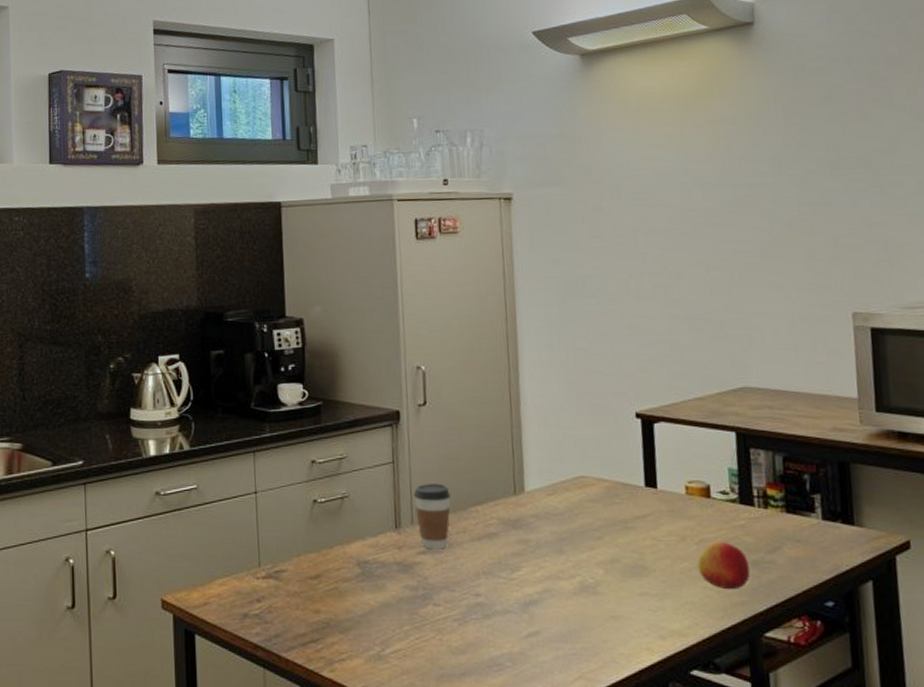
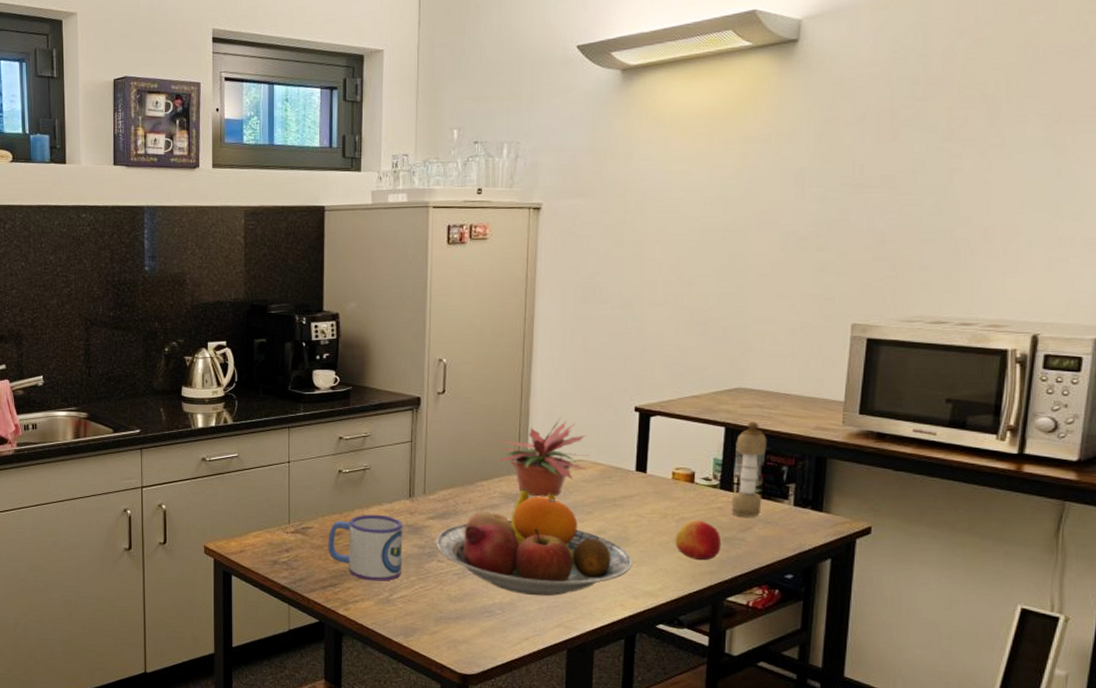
mug: none [305,551,393,633] -> present [328,514,403,581]
coffee cup: present [413,483,451,550] -> none [427,461,461,516]
fruit bowl: none [429,512,655,642] -> present [435,488,633,596]
potted plant: none [488,429,592,522] -> present [495,418,590,497]
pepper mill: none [749,424,788,535] -> present [731,422,767,517]

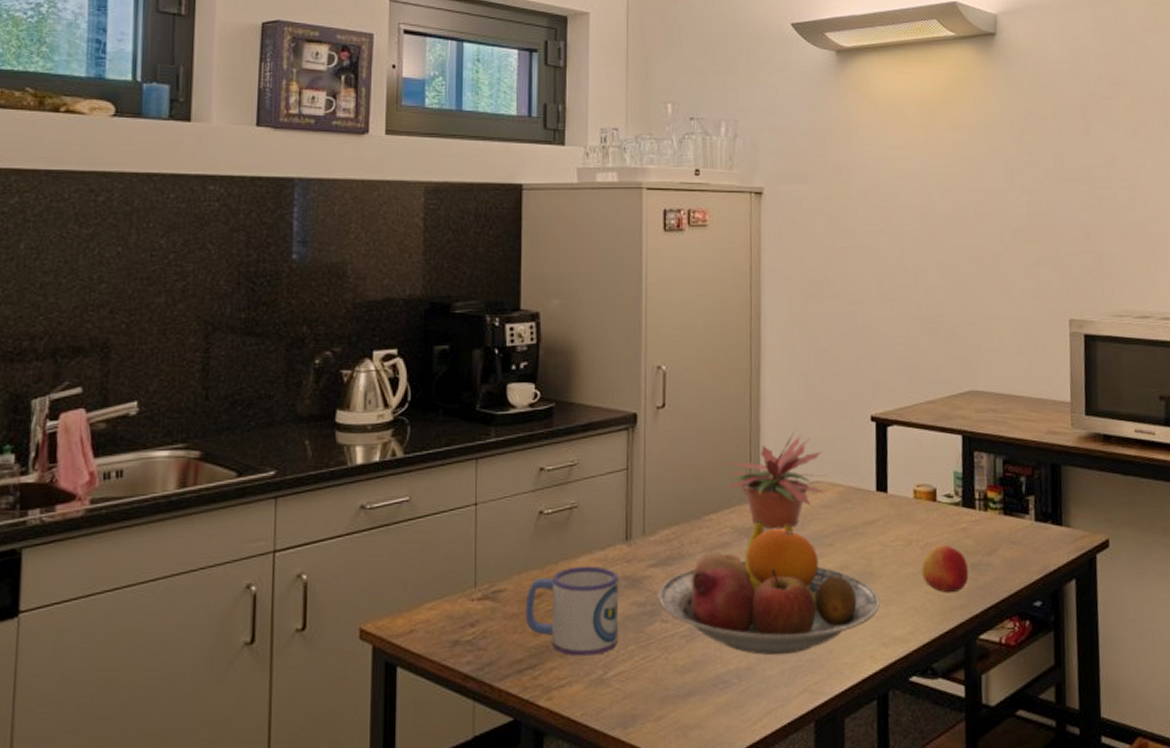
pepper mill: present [731,422,767,517] -> none [974,428,1005,538]

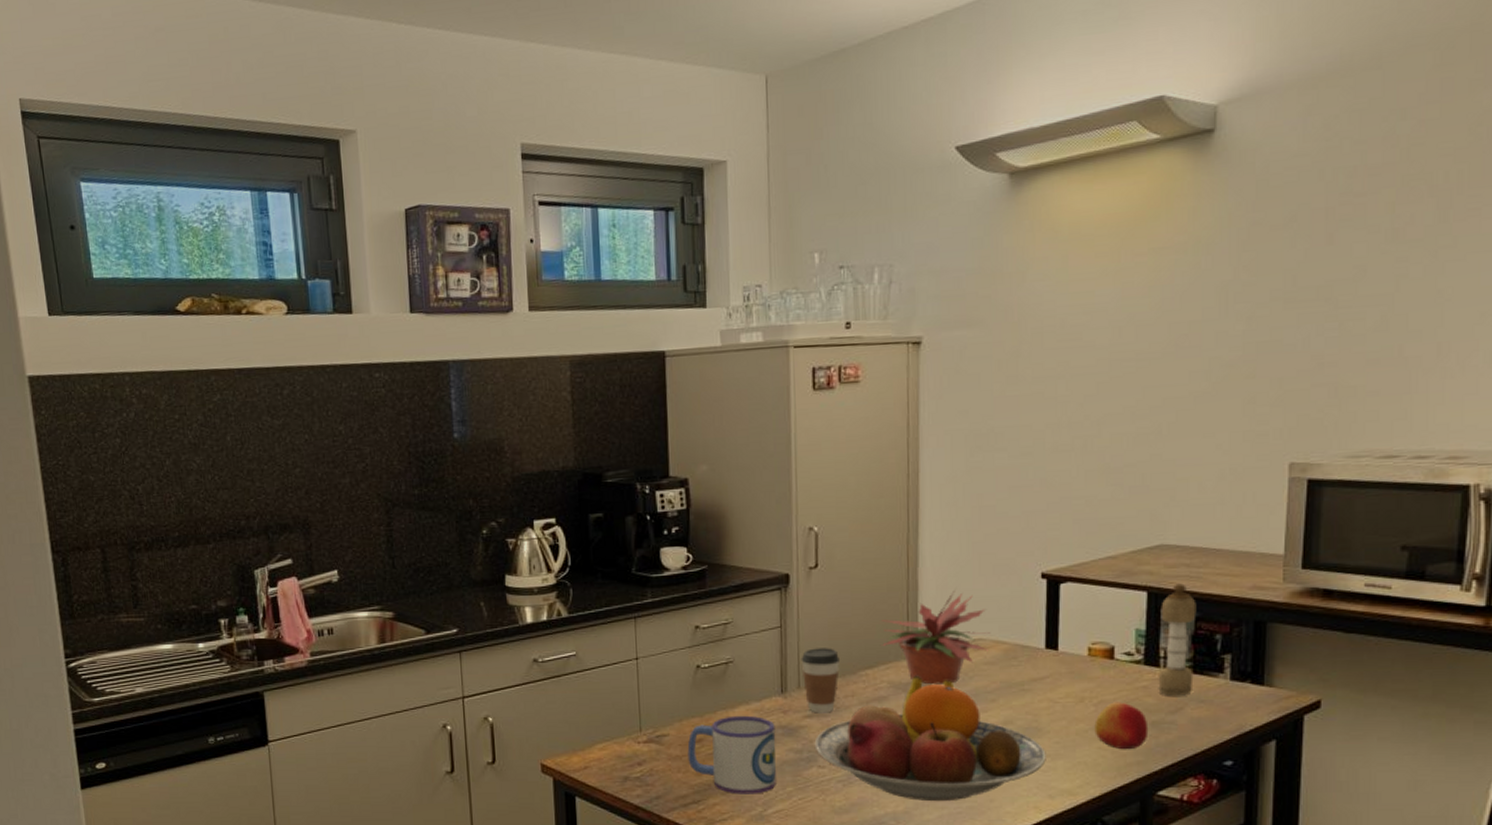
coffee cup: none [646,491,686,562] -> present [801,648,841,713]
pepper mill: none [974,428,1005,538] -> present [1158,583,1197,696]

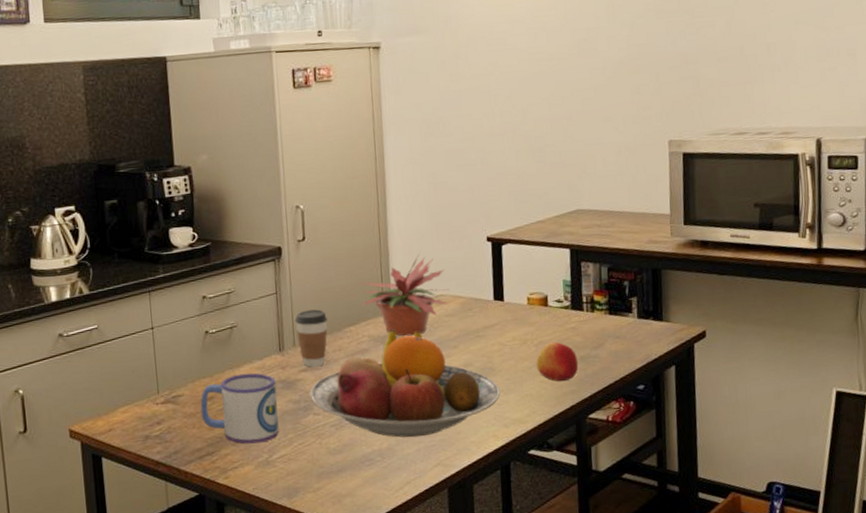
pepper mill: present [1158,583,1197,696] -> none [581,241,610,335]

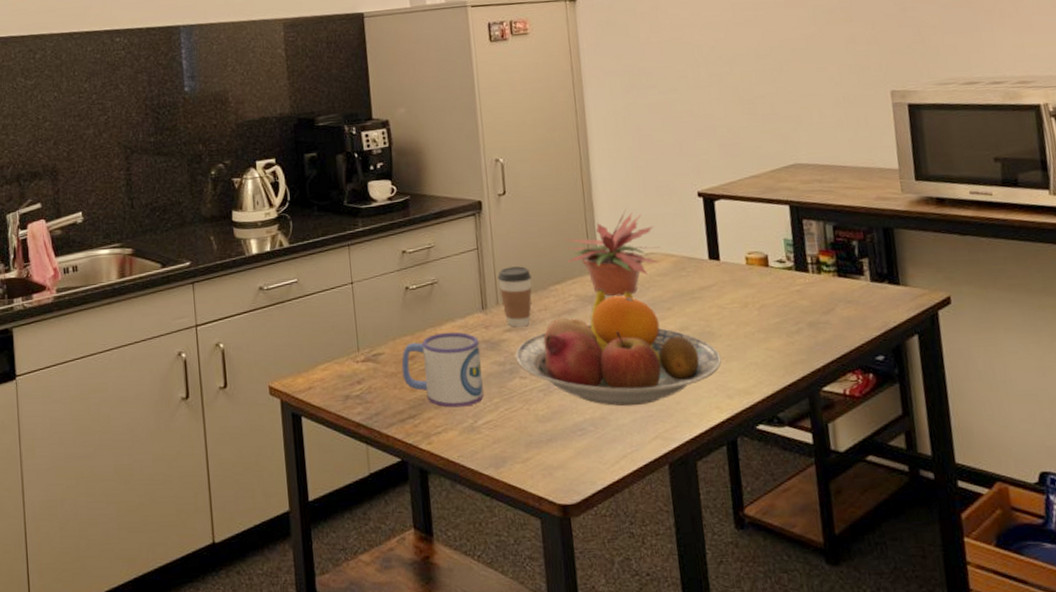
apple: present [536,341,579,382] -> none [759,305,808,350]

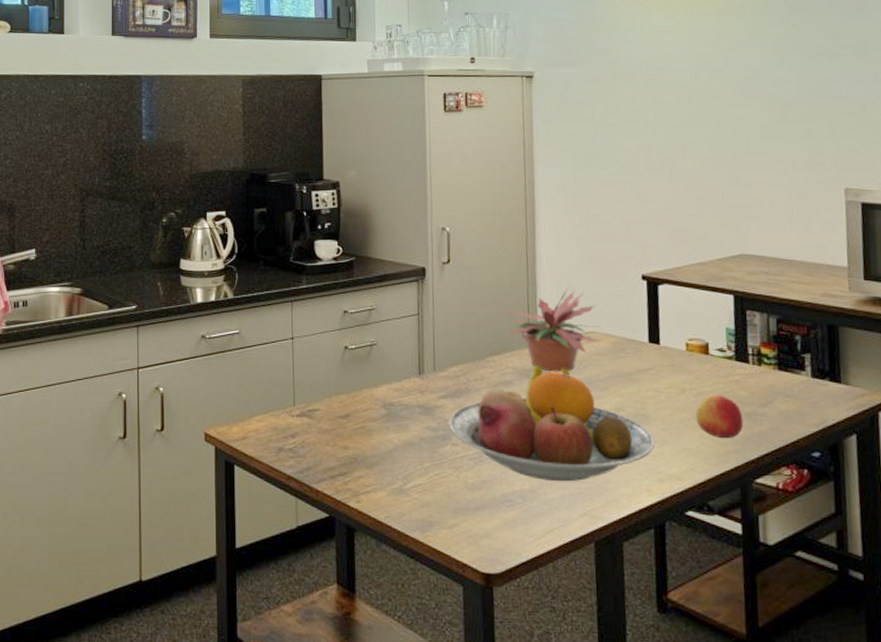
mug: present [401,331,484,408] -> none [335,394,415,469]
coffee cup: present [497,266,532,327] -> none [436,335,471,395]
apple: none [759,305,808,350] -> present [695,394,744,439]

